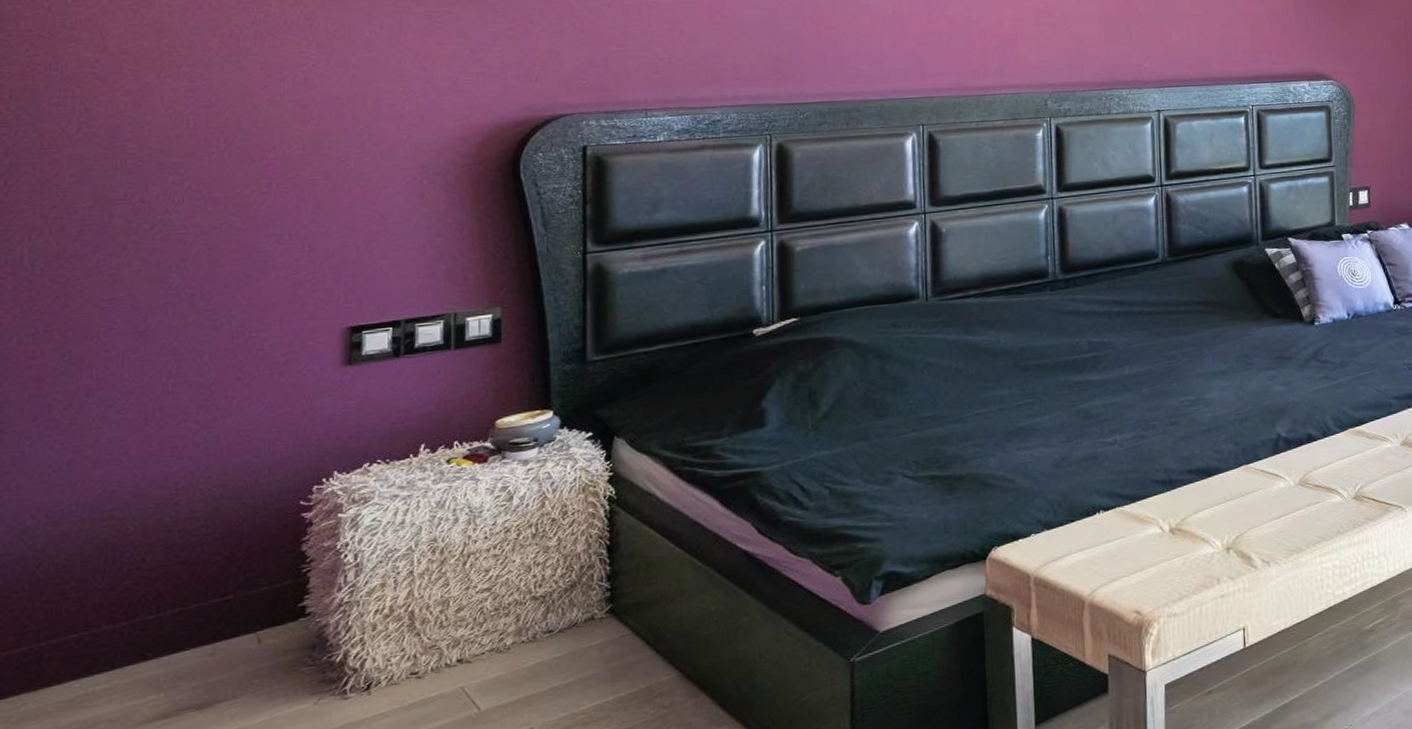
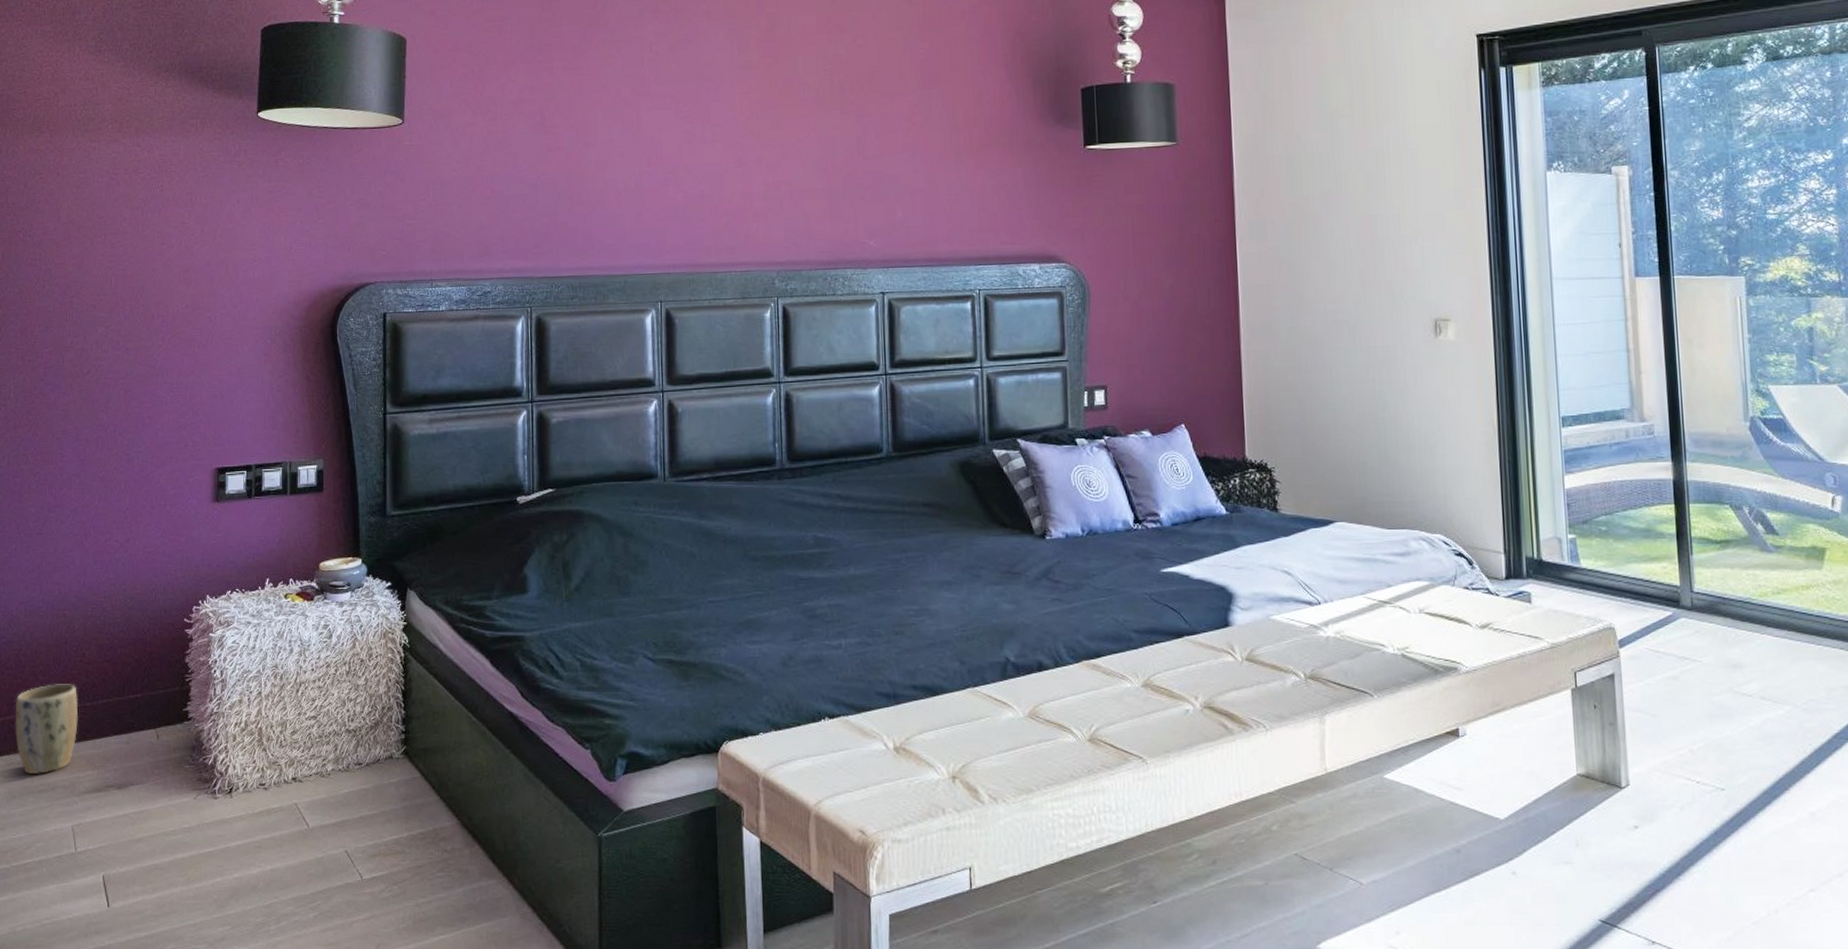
plant pot: none [29,596,135,714] -> present [15,684,79,775]

